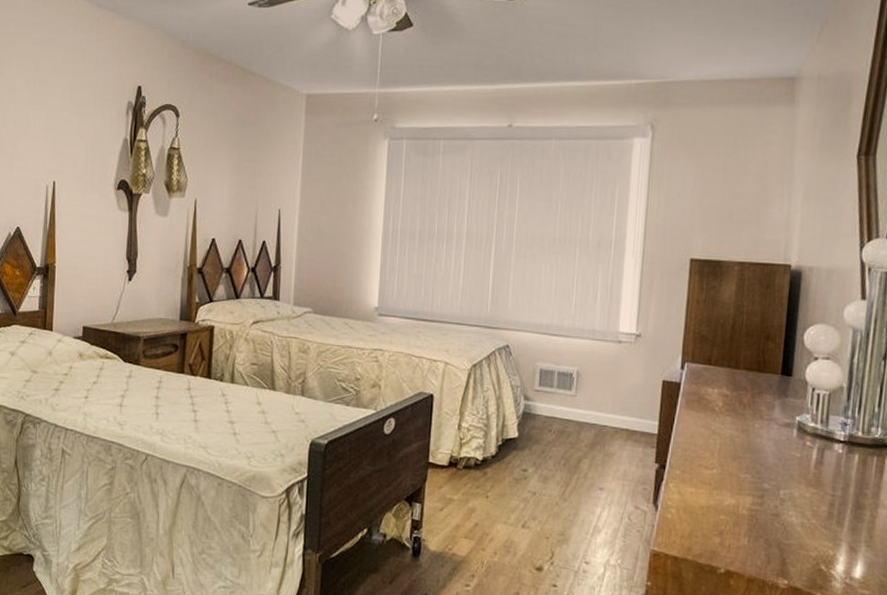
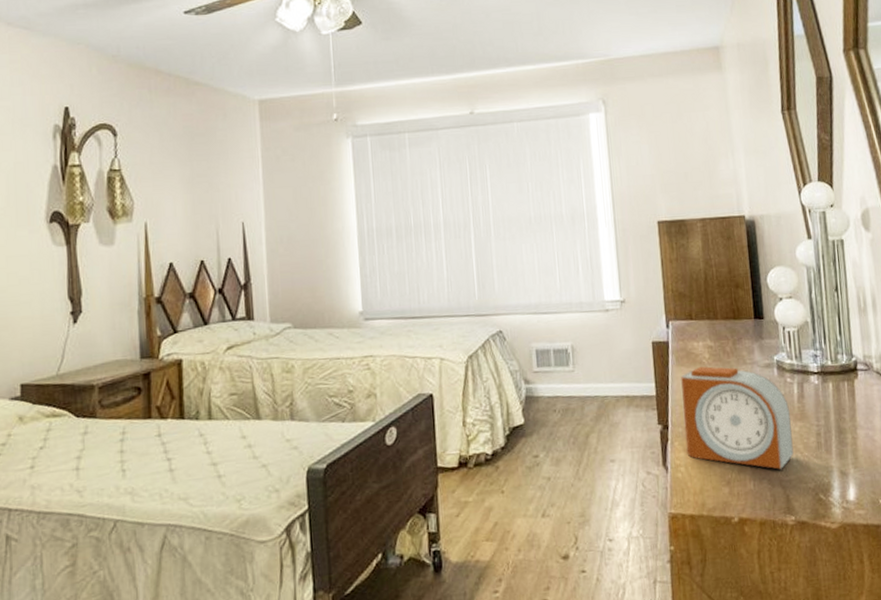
alarm clock: none [681,413,804,531] -> present [681,366,794,469]

